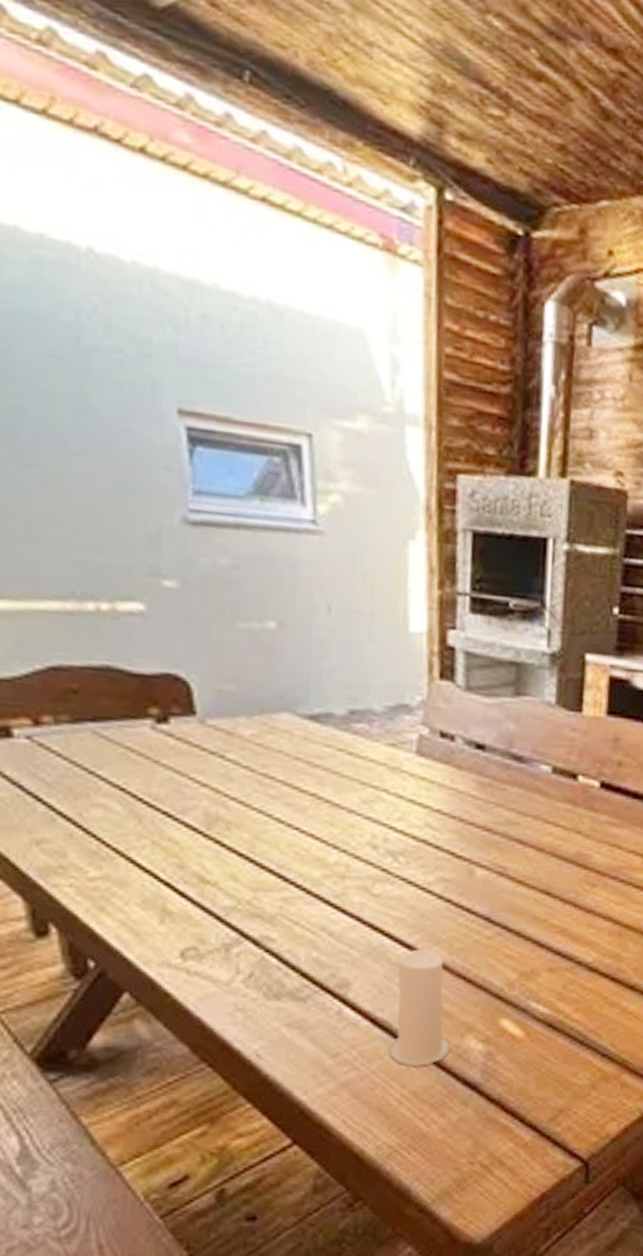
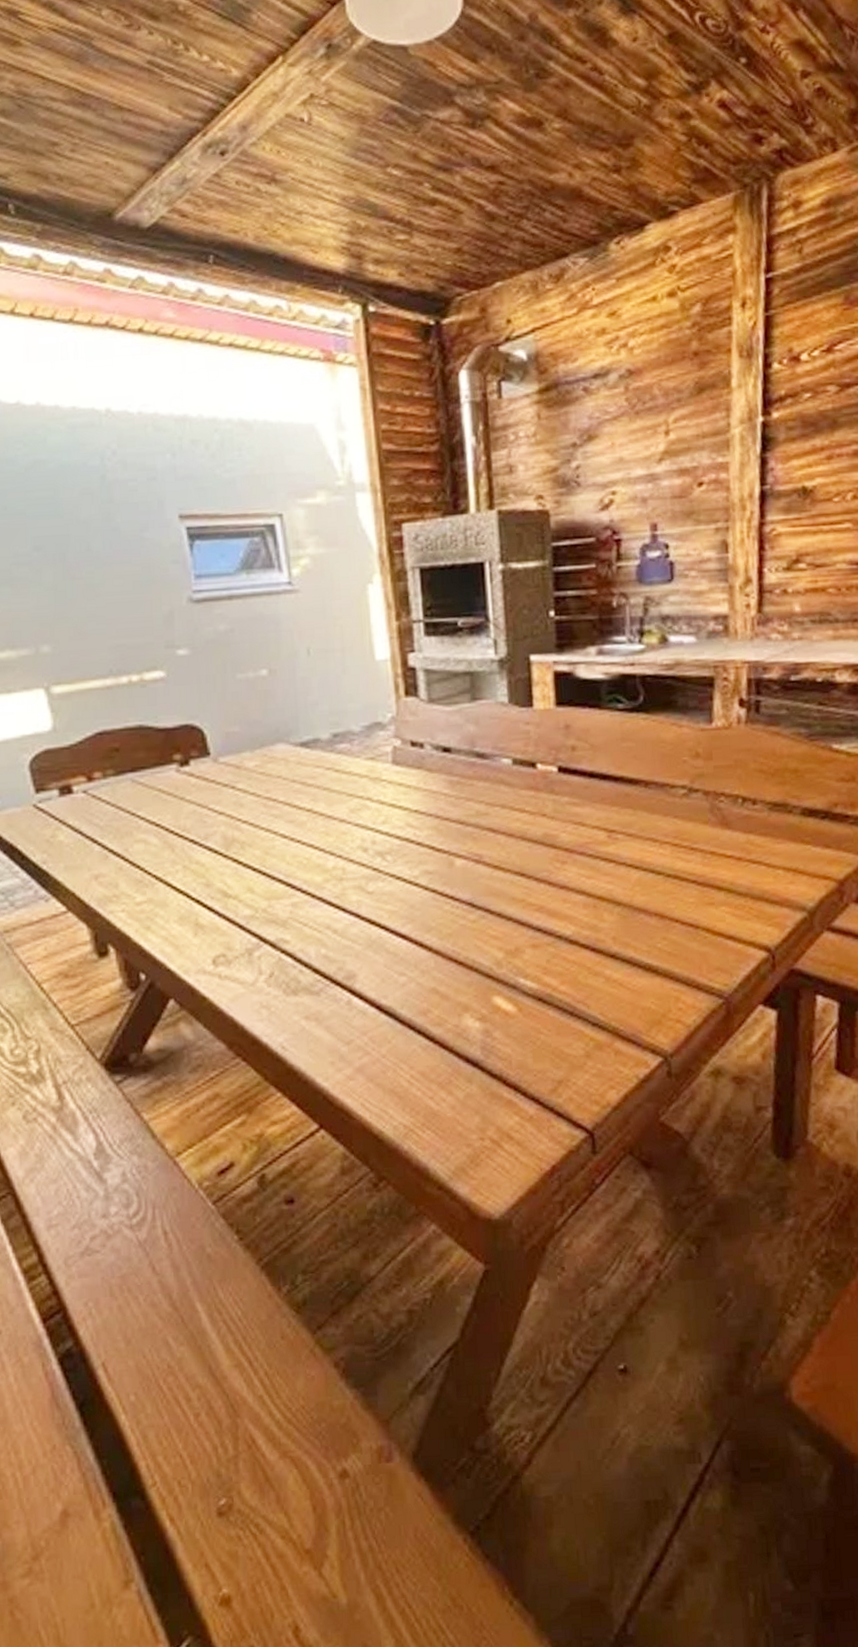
candle: present [389,948,450,1067] -> none [395,936,450,1049]

